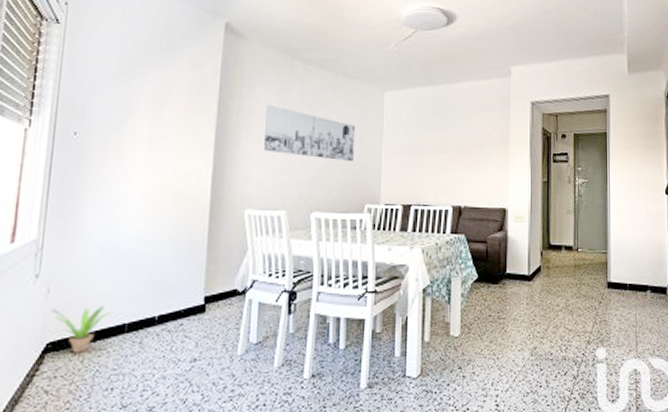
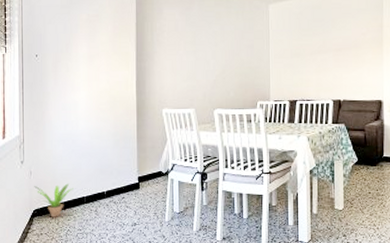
wall art: present [263,105,356,161] -> none [173,23,247,66]

